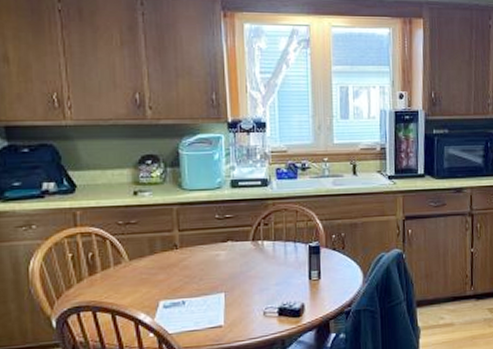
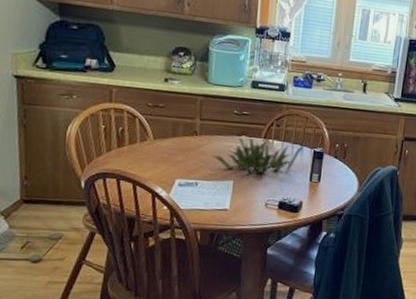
plant: none [196,241,299,282] -> present [211,136,305,174]

